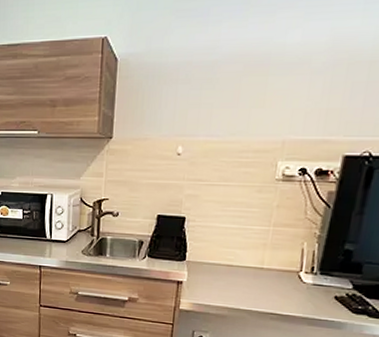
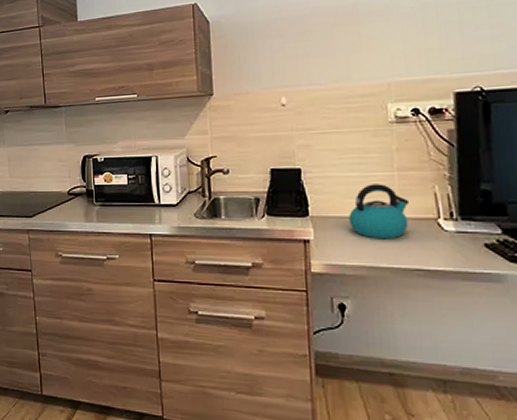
kettle: none [220,236,279,287] -> present [348,184,410,239]

